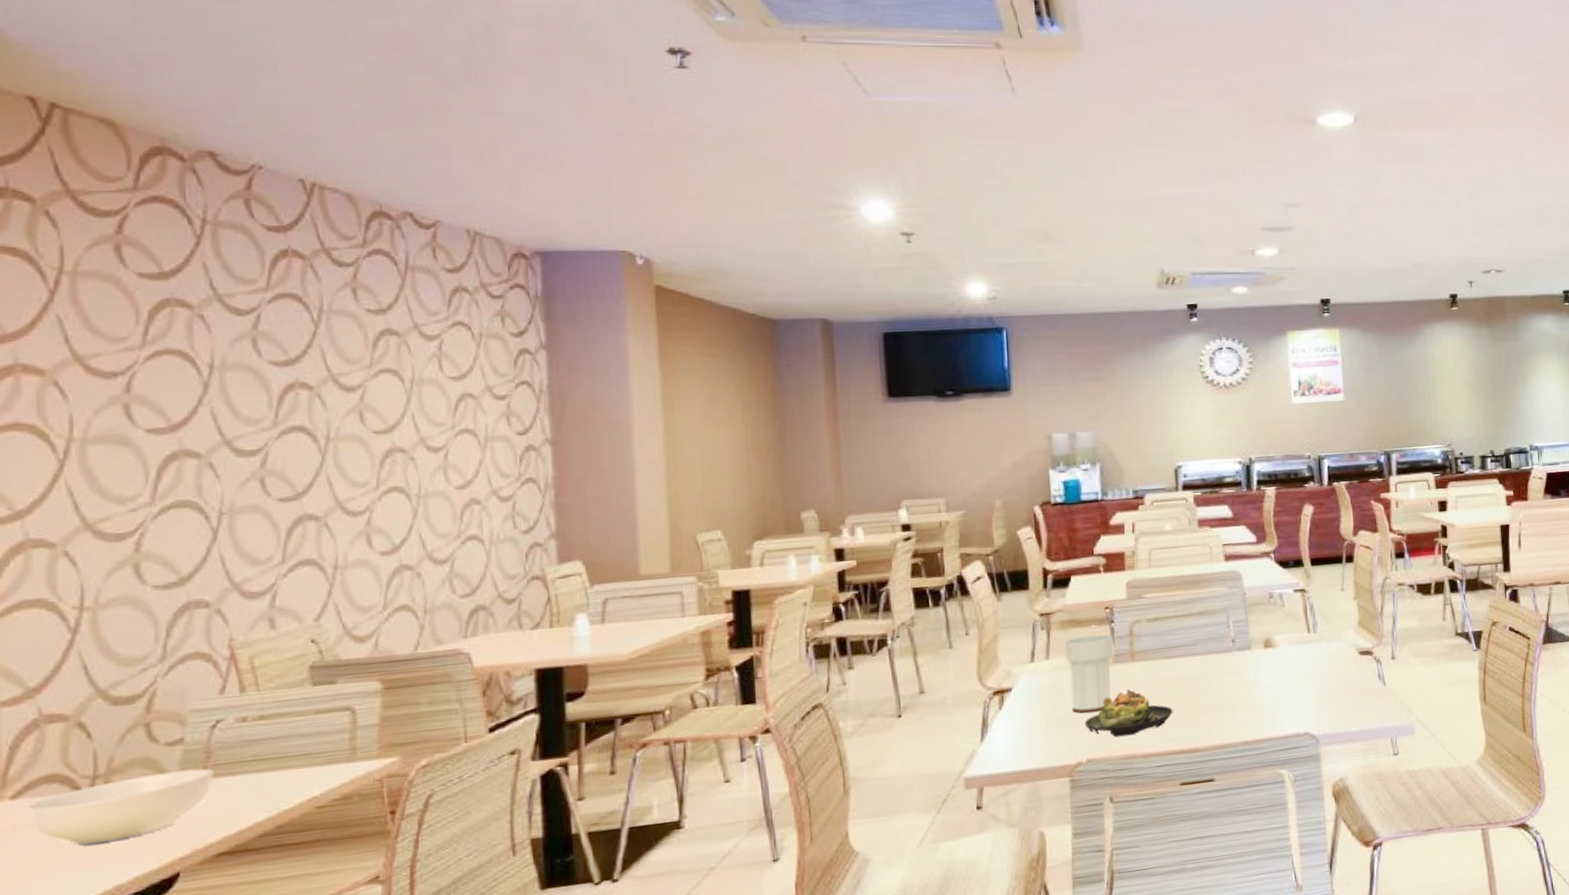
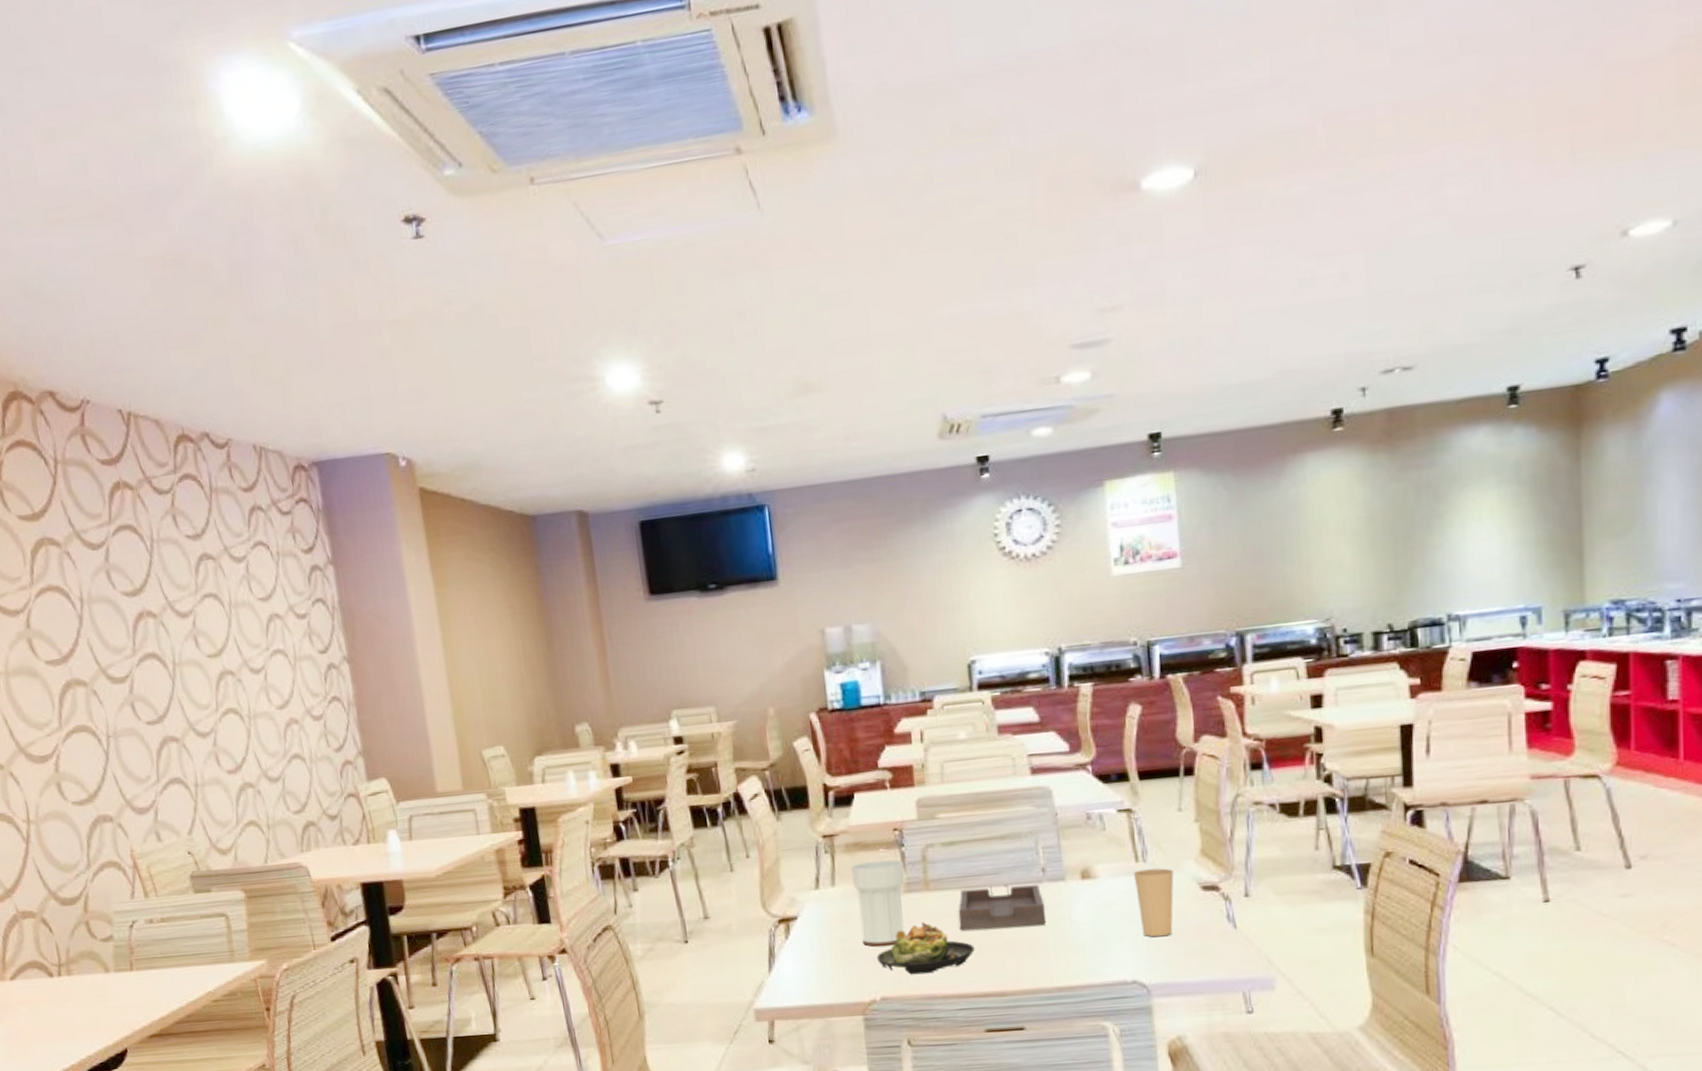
bowl: present [26,768,215,846] -> none [21,962,138,1021]
tray: none [1159,653,1234,697] -> present [958,884,1046,932]
cup: none [1306,637,1338,695] -> present [1133,868,1174,937]

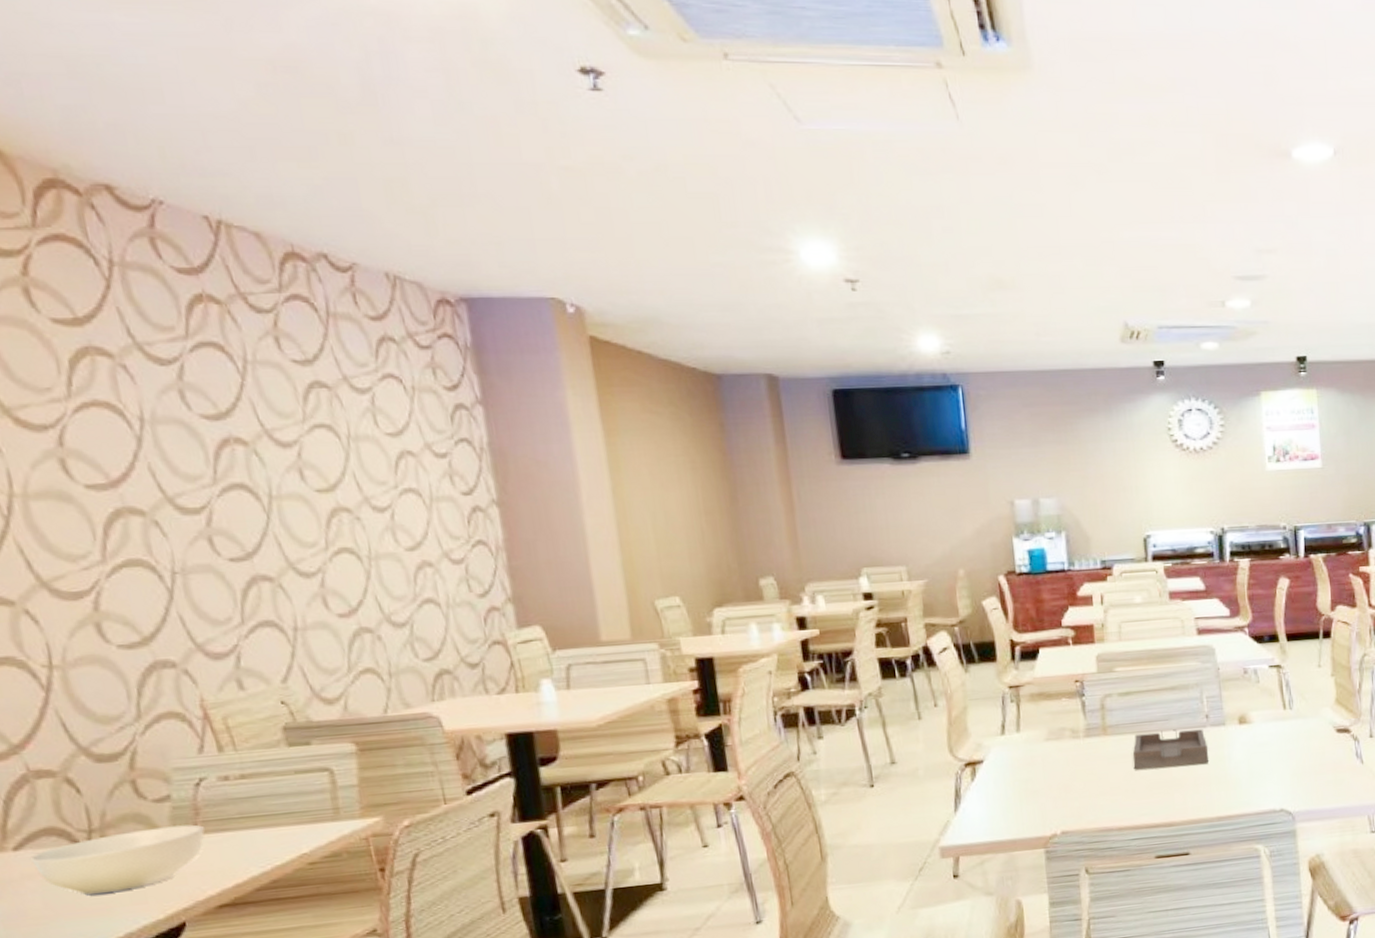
bowl: none [21,962,138,1021] -> present [29,824,206,895]
cup: present [851,860,905,948] -> none [1036,708,1085,787]
salad: present [876,922,975,974] -> none [1057,763,1147,809]
cup: present [1133,868,1174,937] -> none [1281,714,1315,772]

